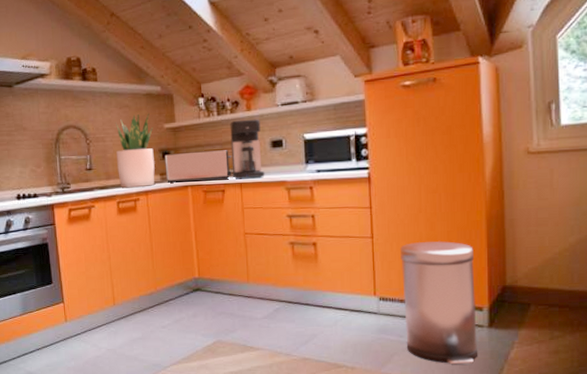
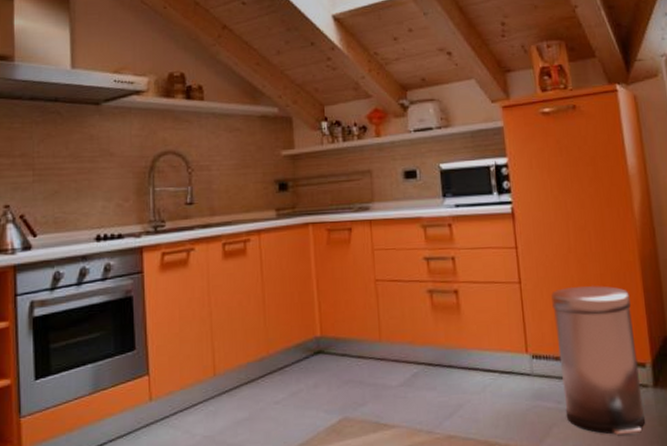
planter: present [116,113,155,188] -> none [224,137,270,226]
toaster: present [164,150,232,183] -> none [281,181,360,220]
coffee maker: present [230,119,265,179] -> none [357,146,398,216]

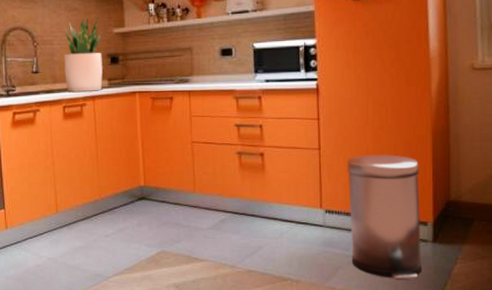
planter: none [224,137,270,226] -> present [64,17,103,92]

